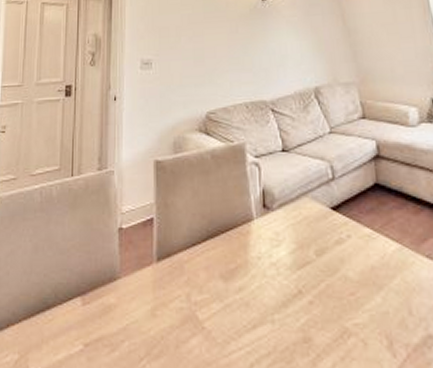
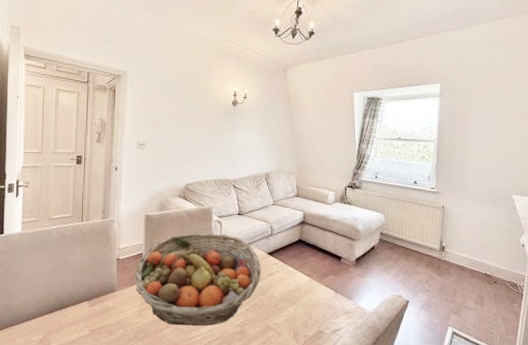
fruit basket: none [142,181,325,333] -> present [134,233,261,326]

